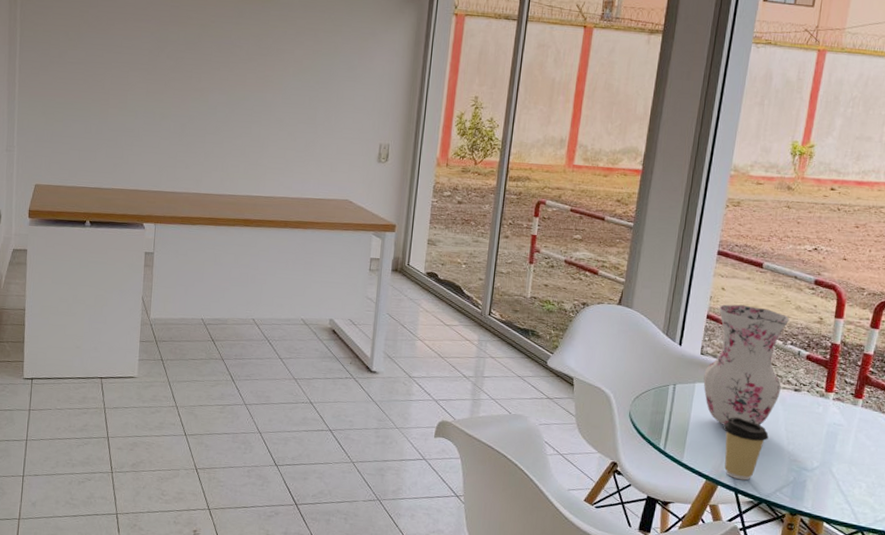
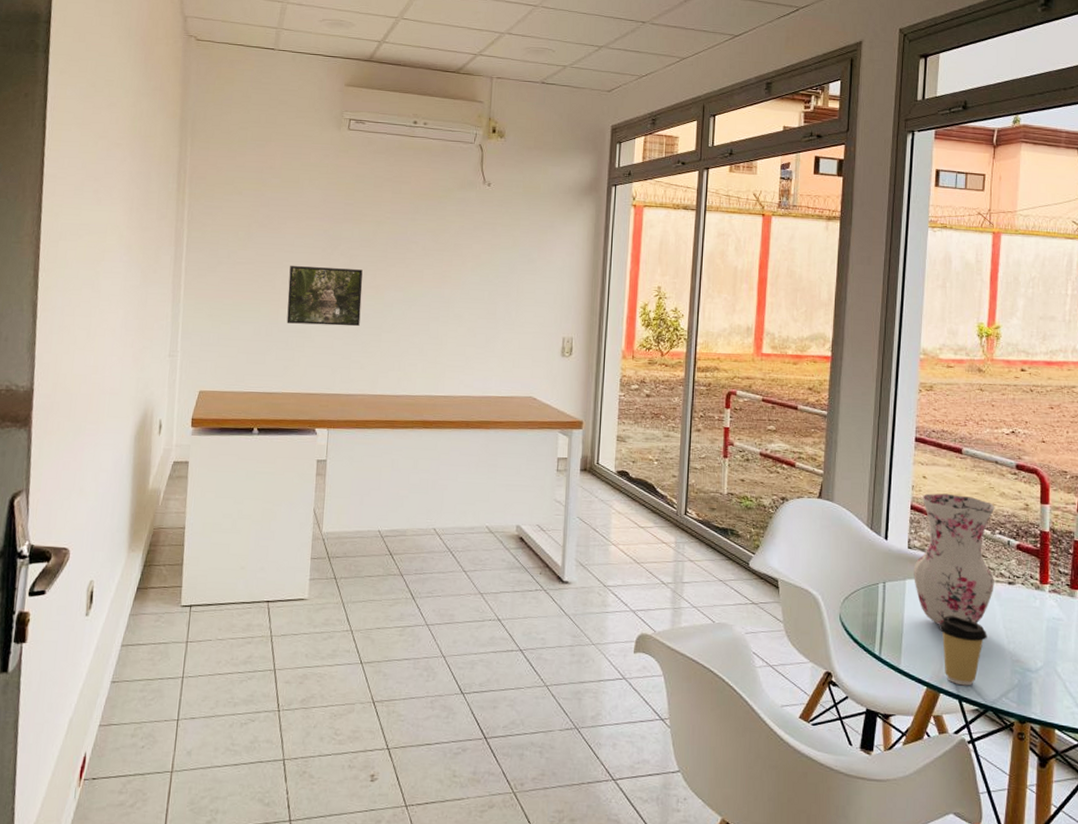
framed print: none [116,67,188,128] -> present [286,266,363,327]

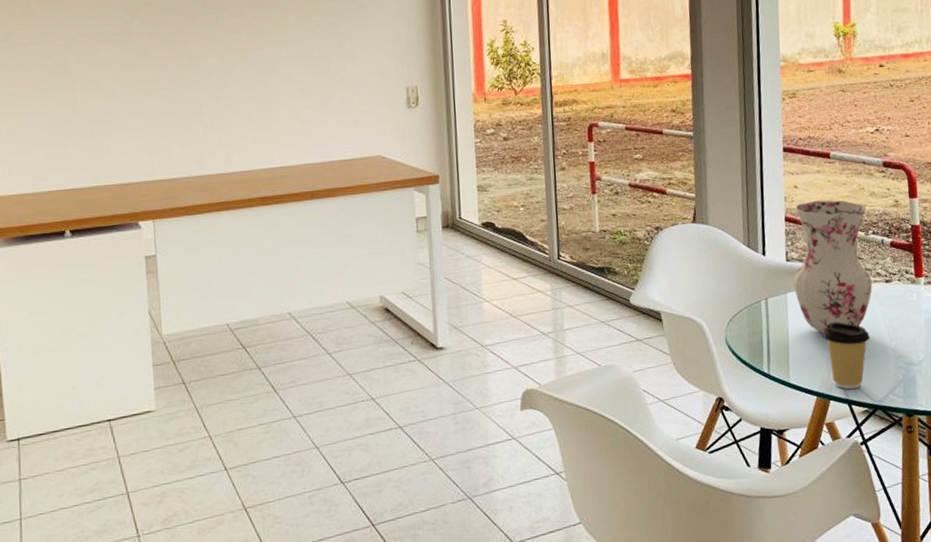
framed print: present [286,266,363,327] -> none [83,37,175,107]

